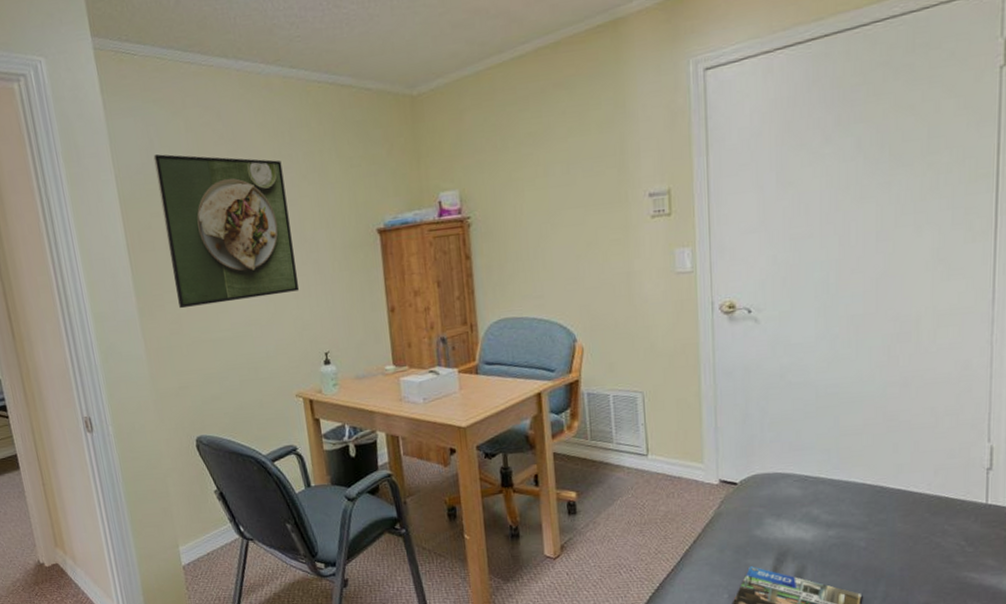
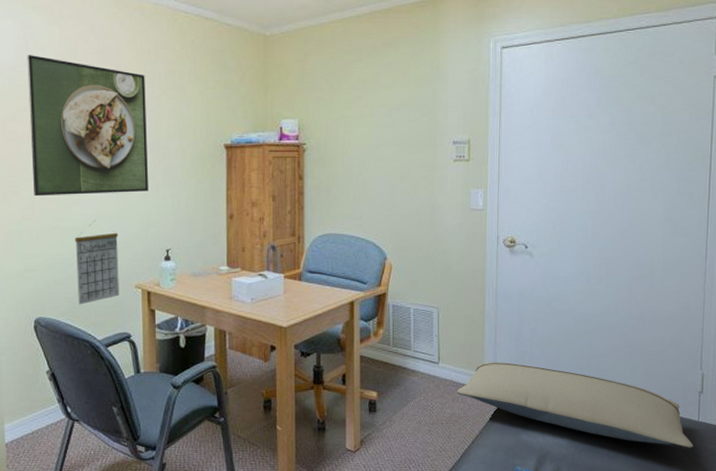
calendar: none [226,328,280,420] -> present [74,220,120,305]
pillow: none [671,449,980,539] -> present [457,362,693,450]

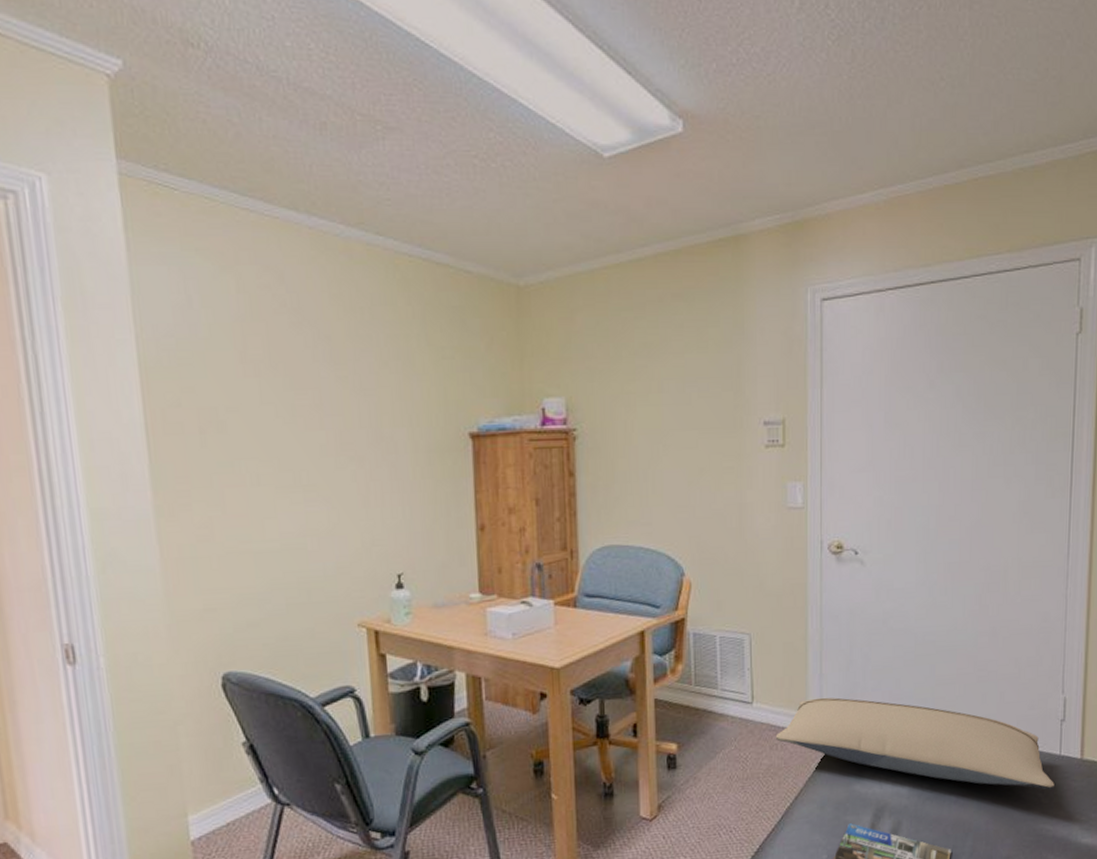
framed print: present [27,55,149,197] -> none [191,316,370,510]
calendar: present [74,220,120,305] -> none [271,539,337,653]

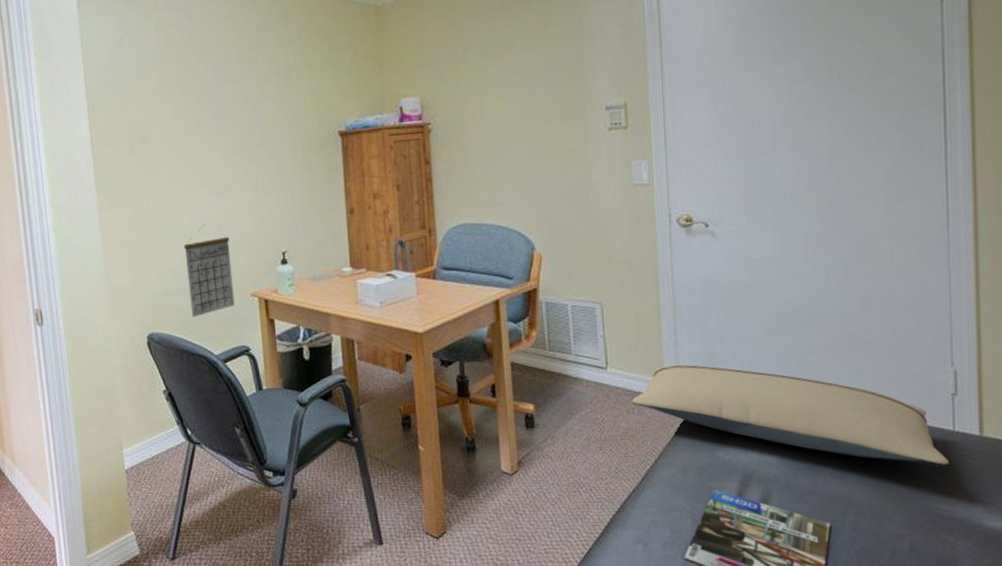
calendar: none [271,539,337,653] -> present [184,225,235,318]

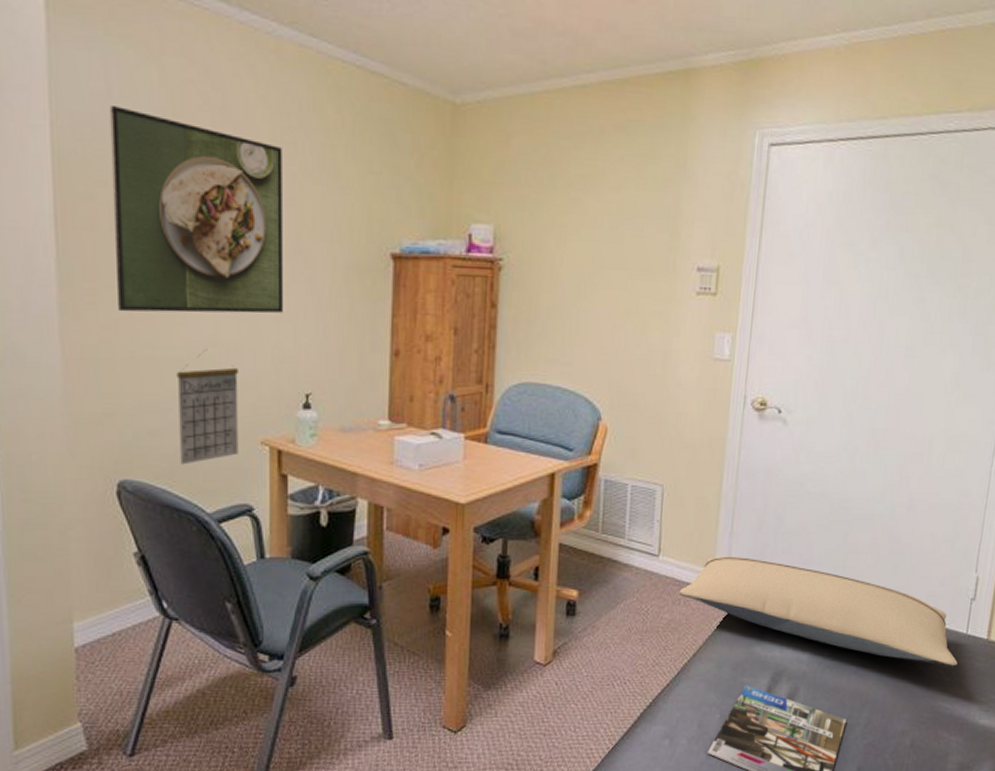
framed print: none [123,52,259,203] -> present [109,106,284,314]

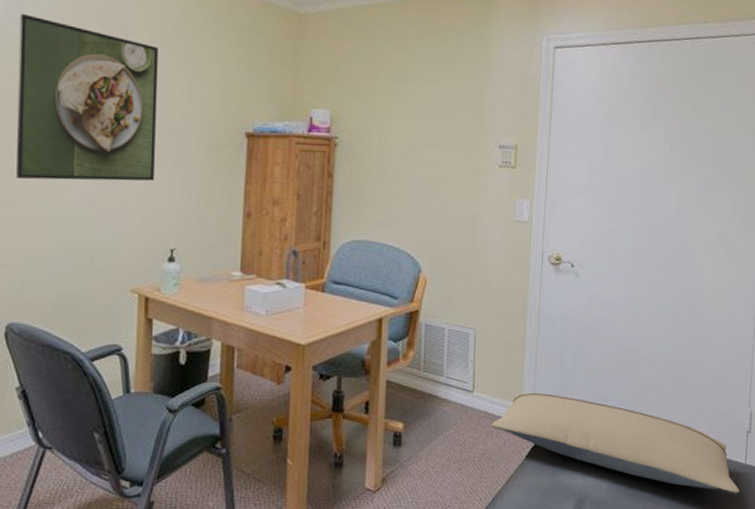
calendar: present [176,349,239,465] -> none [61,211,115,310]

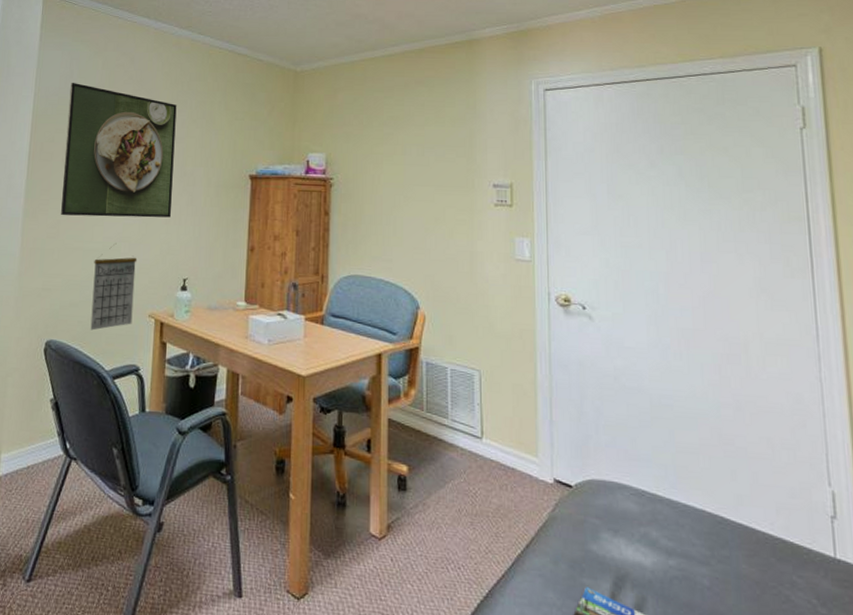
calendar: none [61,211,115,310] -> present [90,243,137,331]
pillow: present [491,392,740,495] -> none [505,444,832,598]

